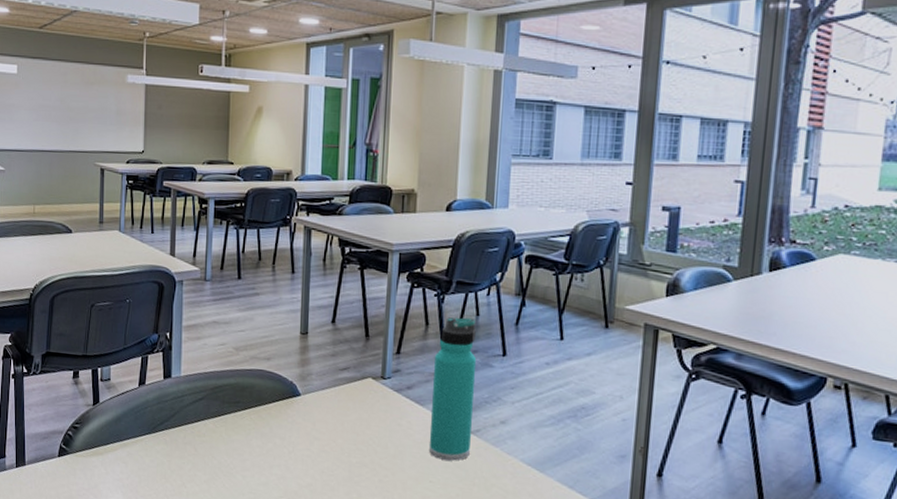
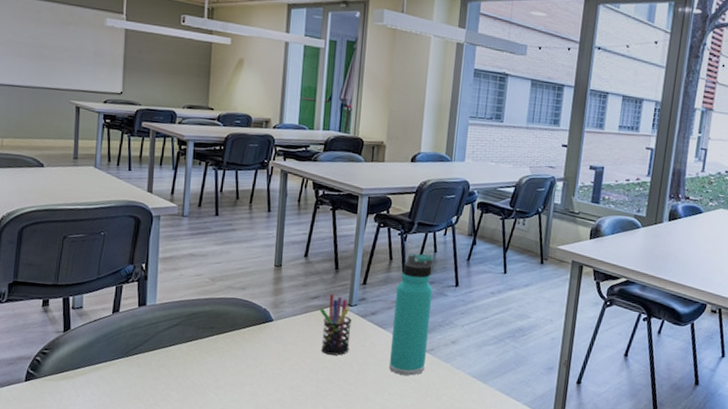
pen holder: none [350,365,385,436] -> present [320,294,352,356]

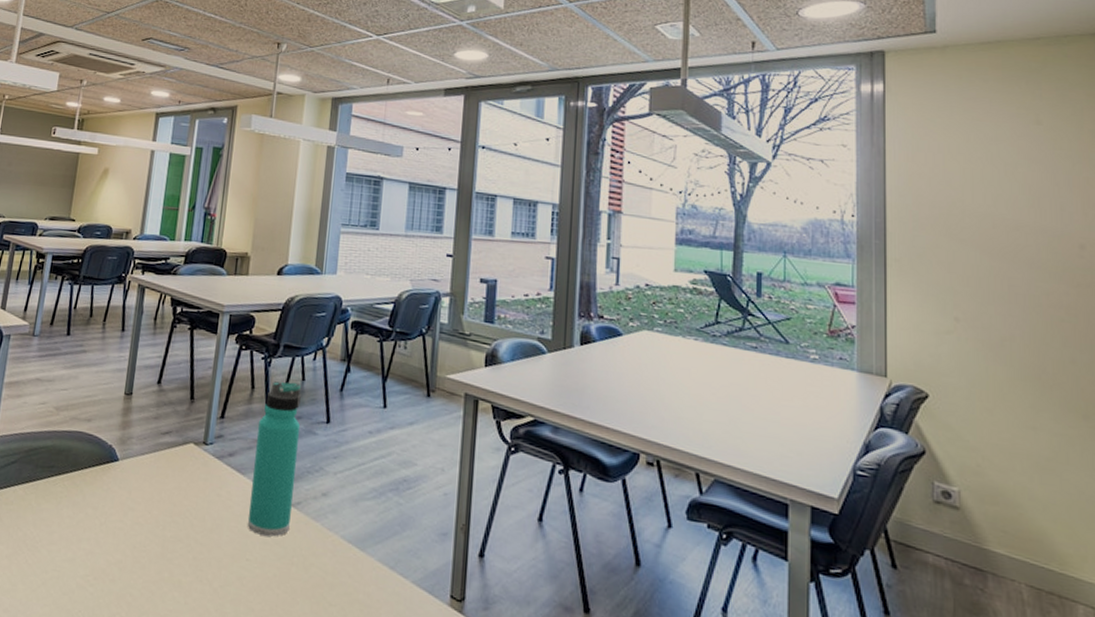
pen holder: present [320,294,352,356] -> none [170,429,206,507]

